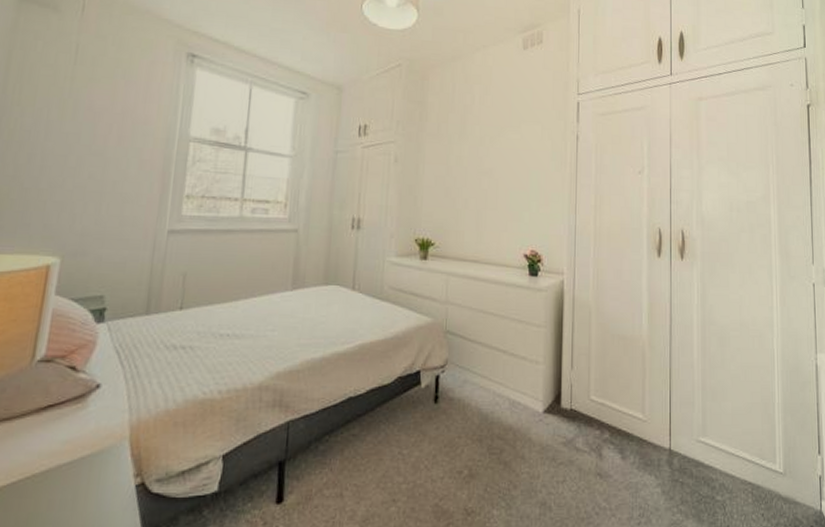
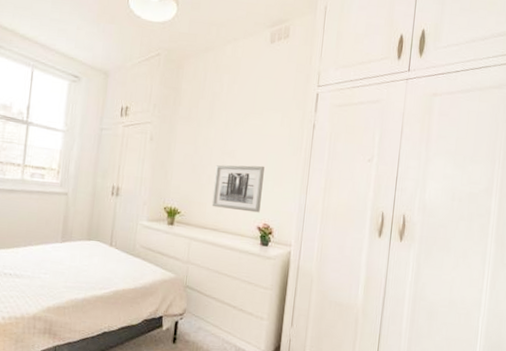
wall art: none [470,184,527,239] -> present [211,165,265,213]

